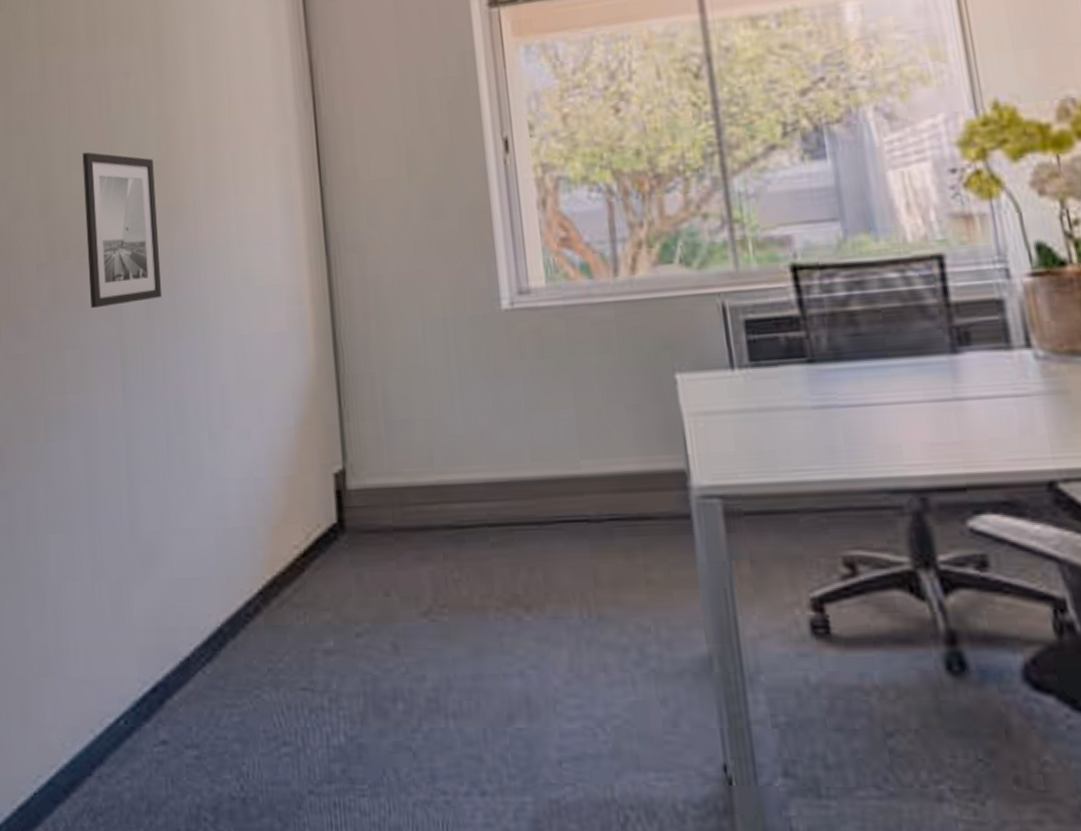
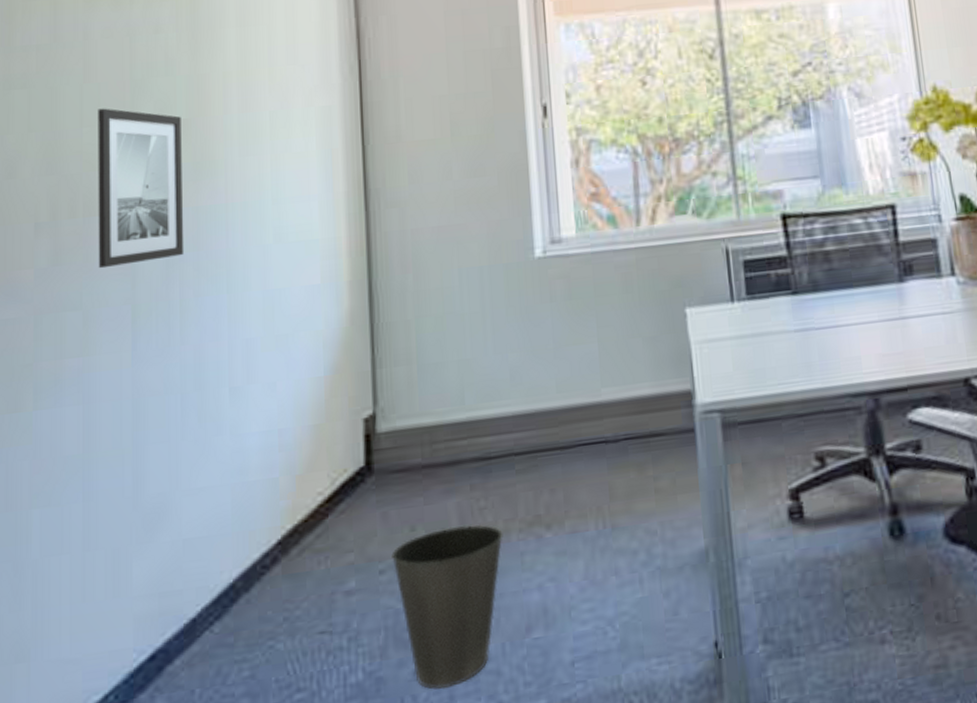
waste basket: none [367,596,480,768] -> present [391,524,503,690]

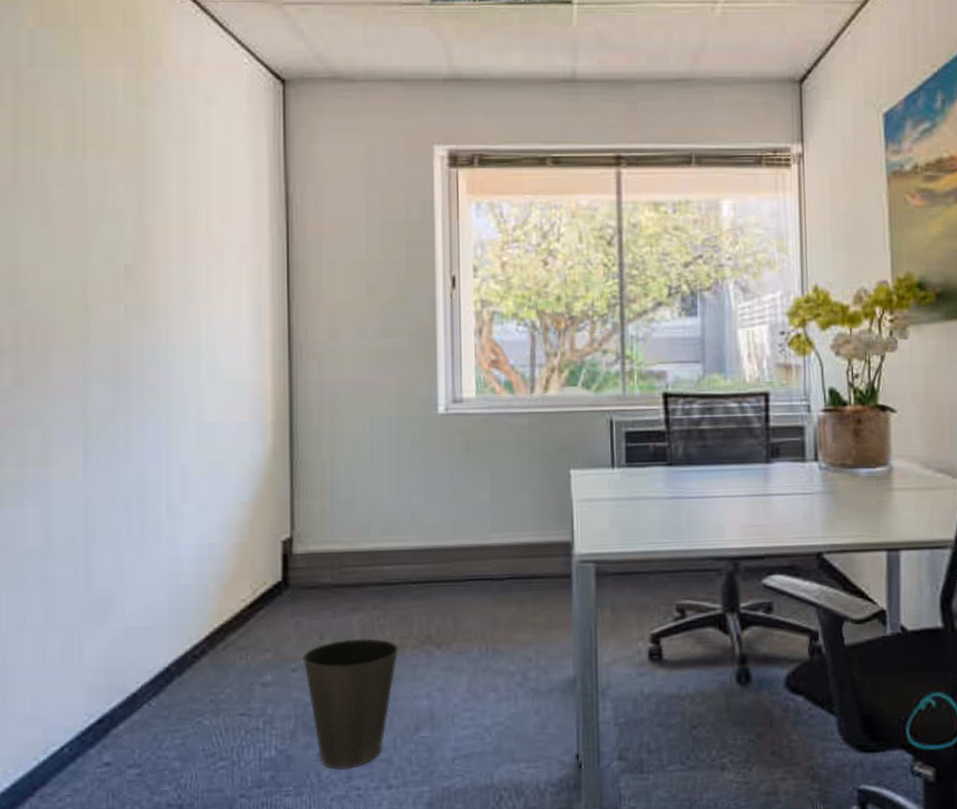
wall art: present [98,108,185,269] -> none [54,250,129,393]

